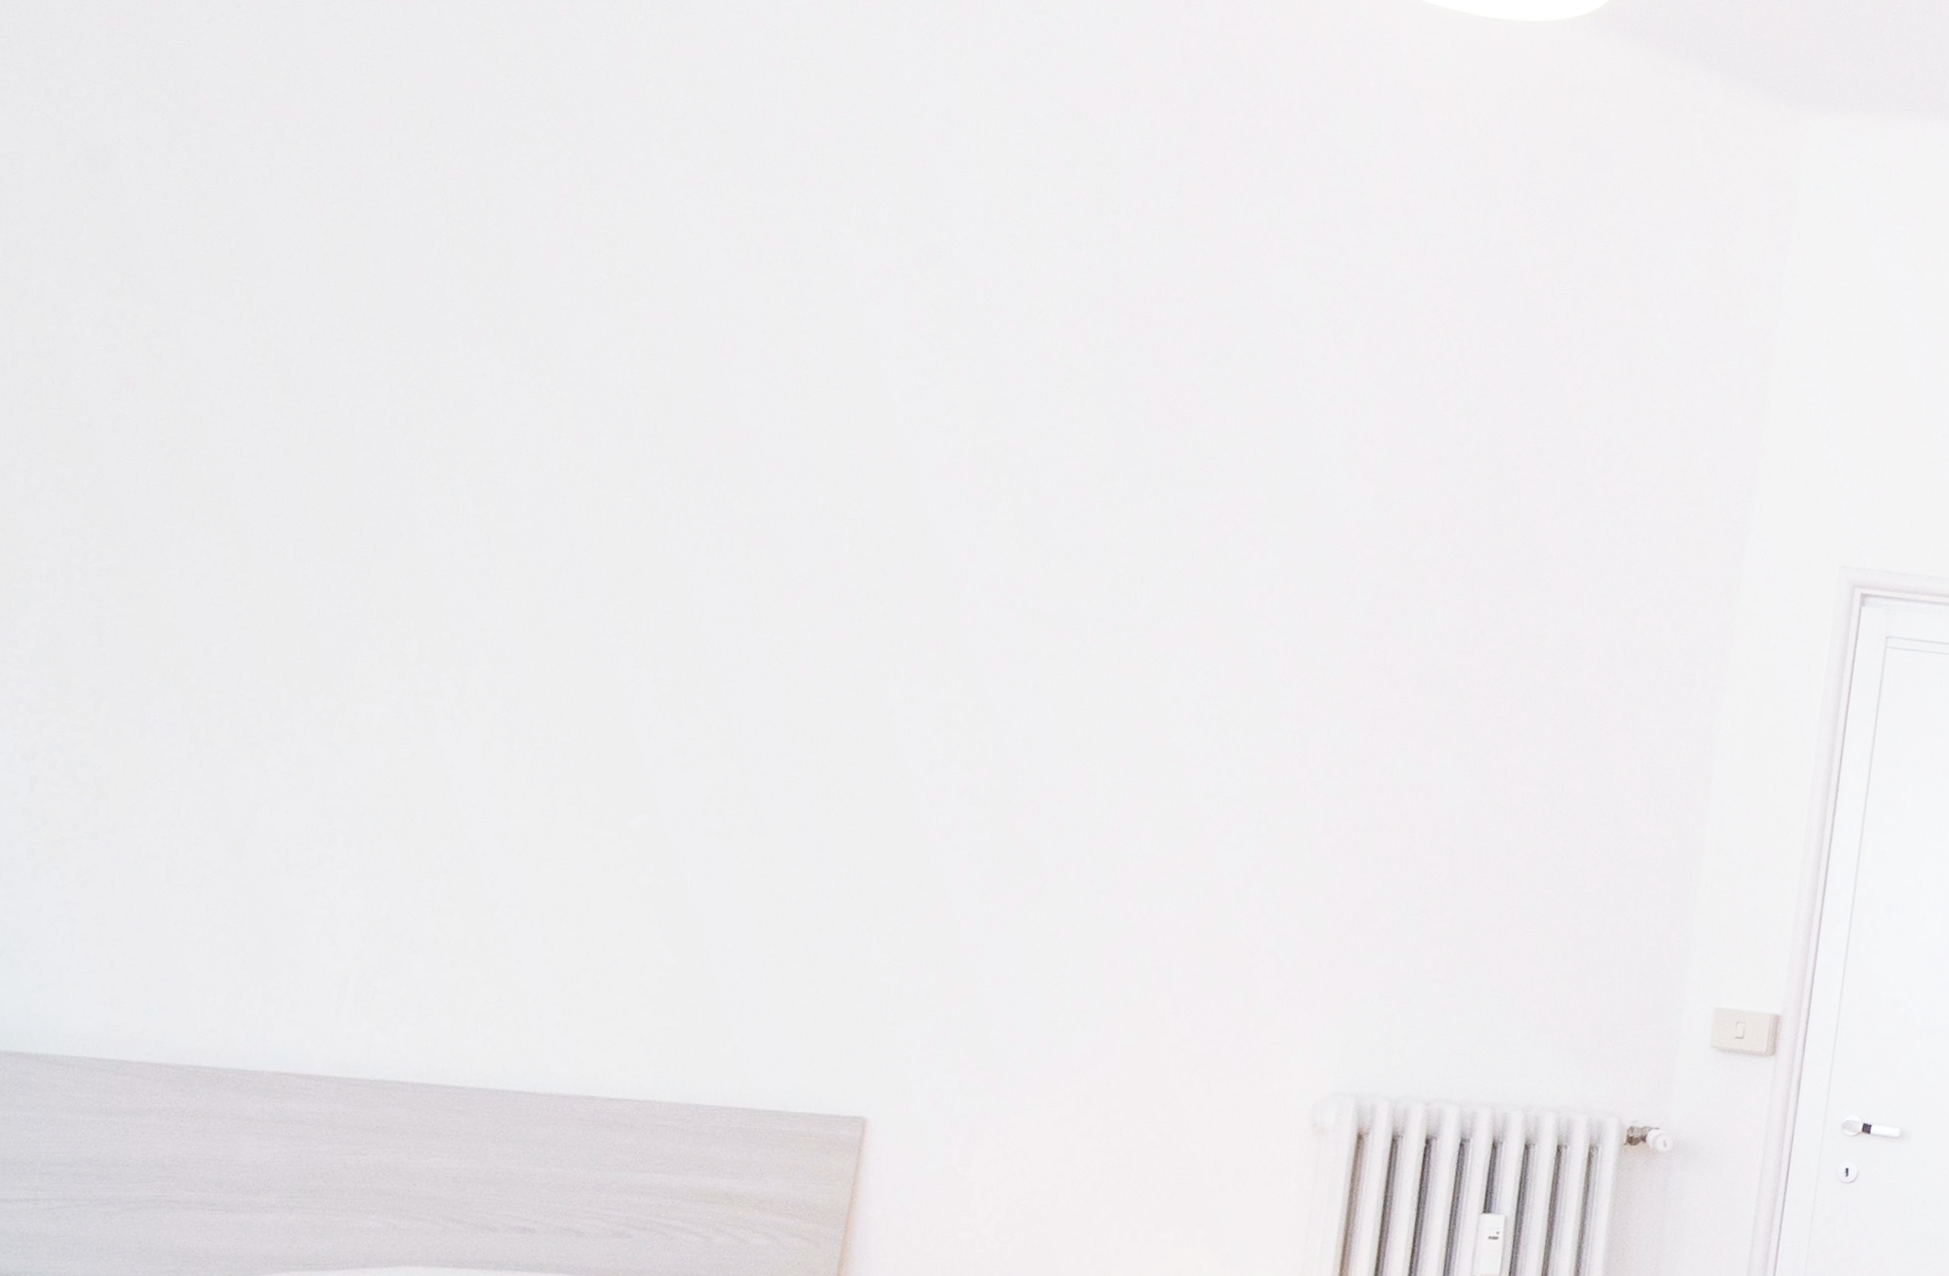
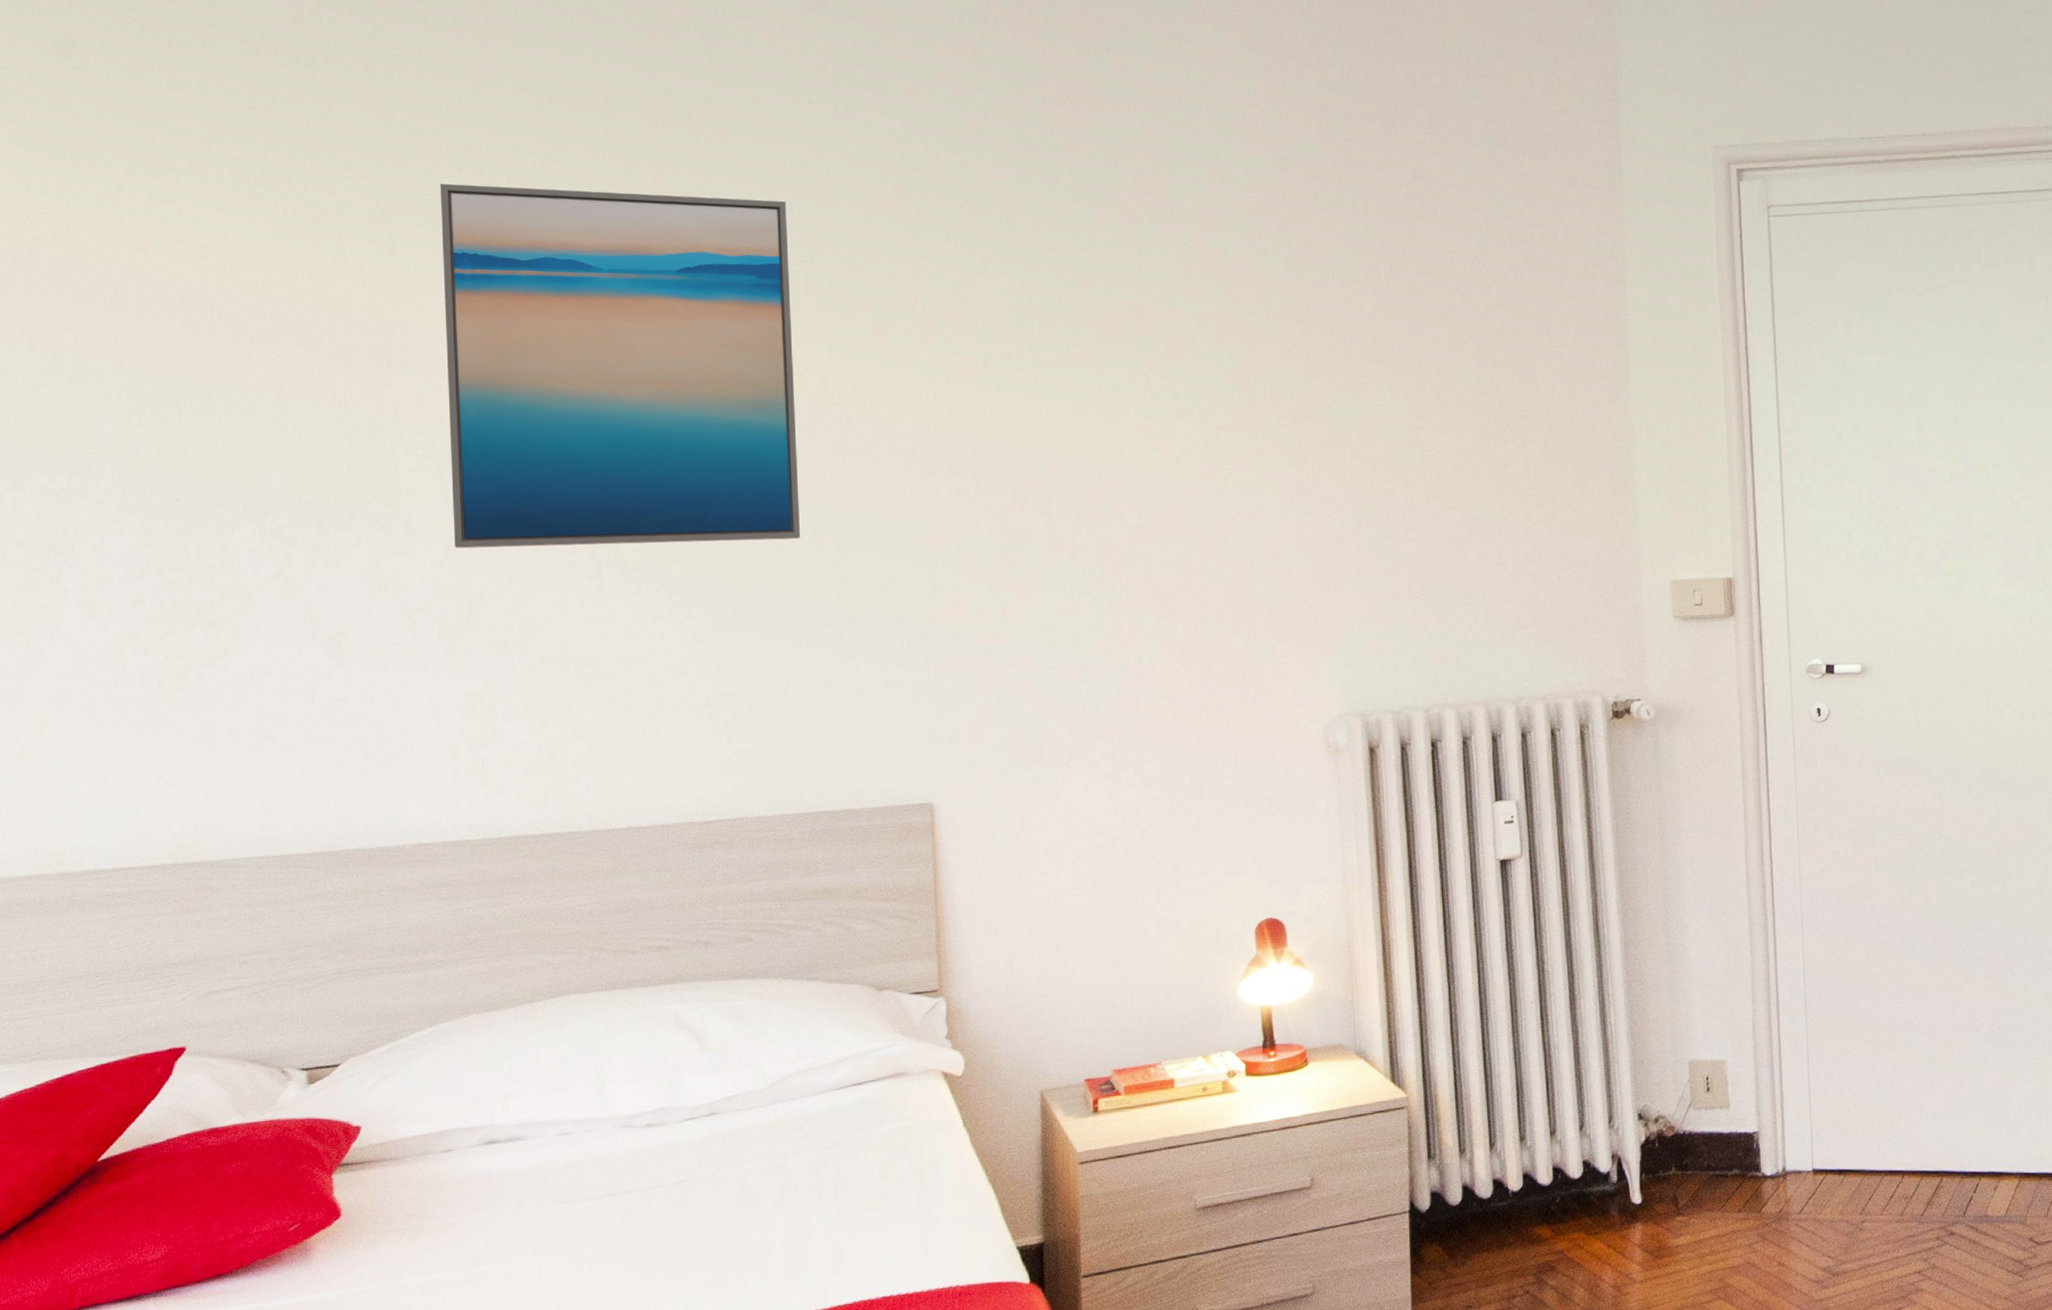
wall art: none [399,372,849,810] -> present [440,183,801,549]

